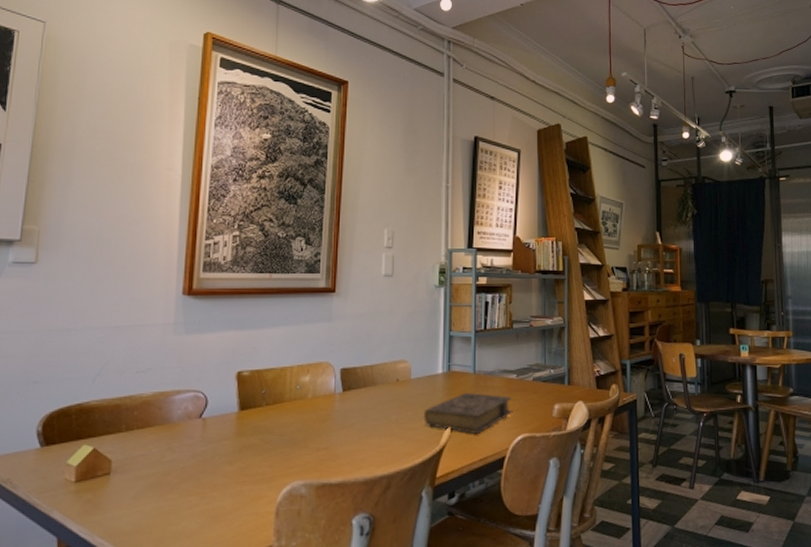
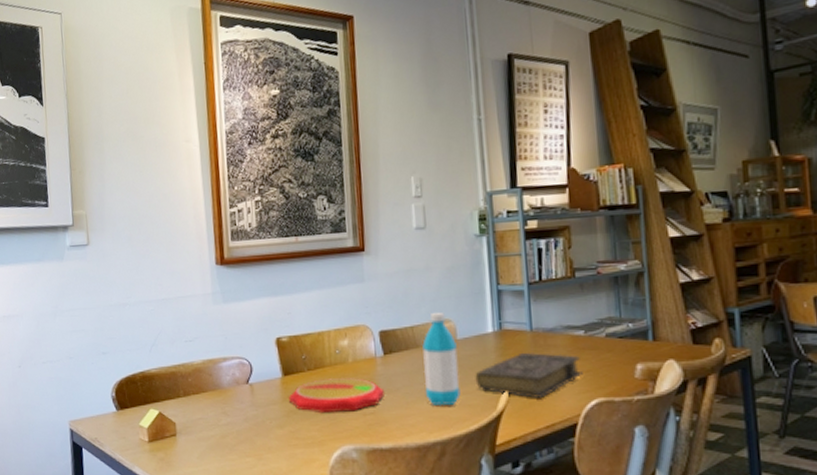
plate: none [243,412,339,449] -> present [289,377,384,414]
water bottle: none [377,352,410,442] -> present [422,312,461,406]

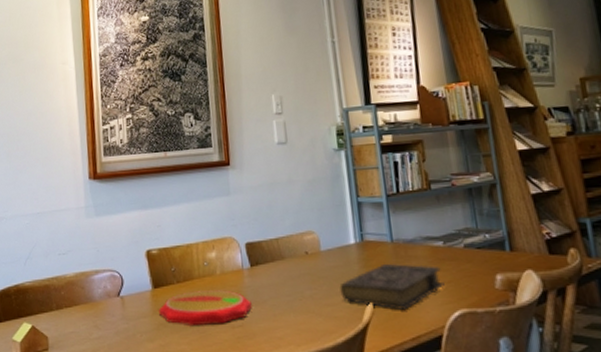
water bottle: present [422,312,461,406] -> none [287,223,327,319]

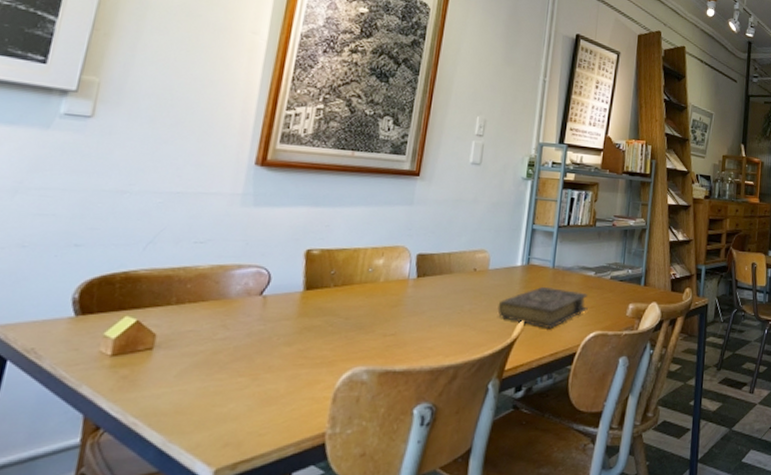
plate: present [159,289,252,327] -> none [305,296,410,332]

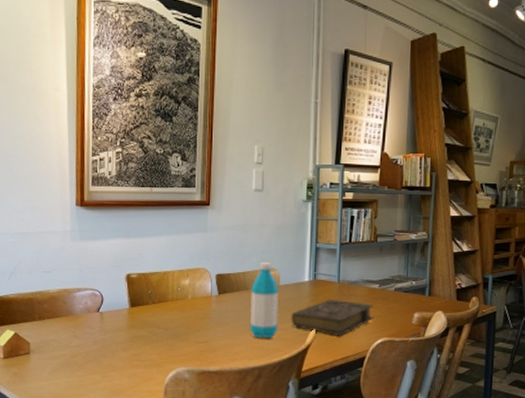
water bottle: none [449,242,488,332] -> present [249,261,279,339]

